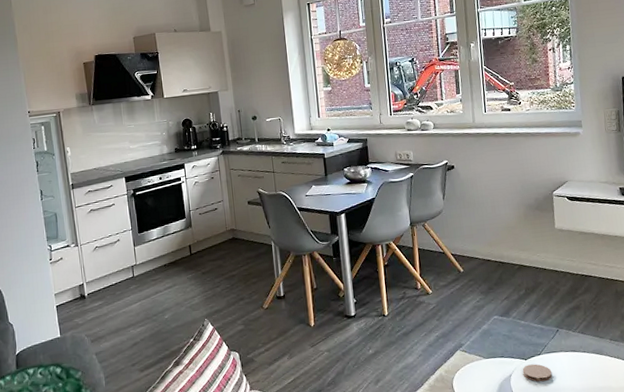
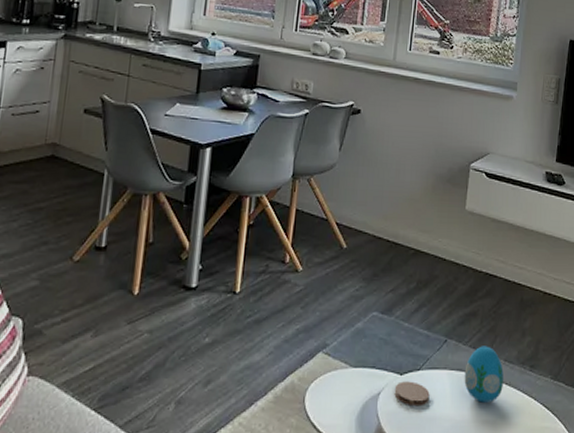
decorative egg: none [577,330,613,374] -> present [464,346,504,403]

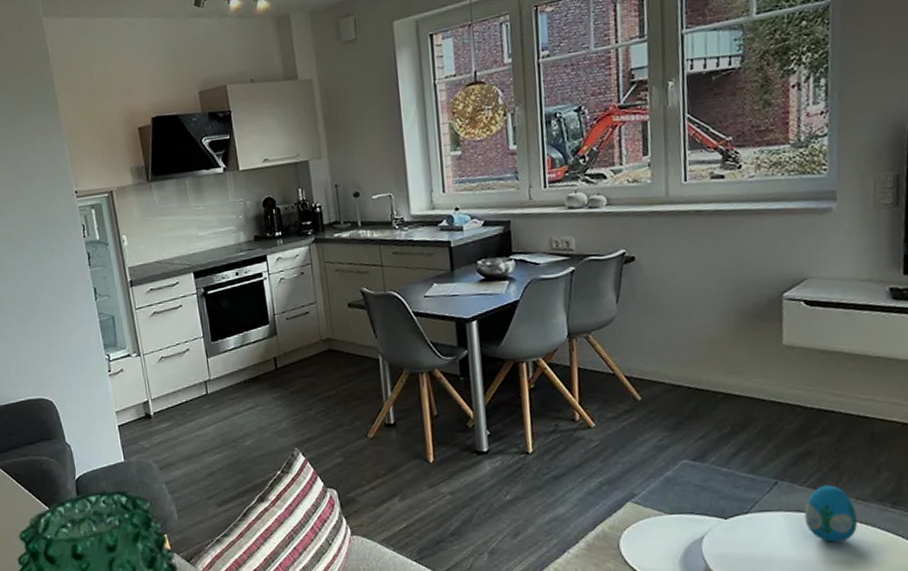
coaster: present [394,381,430,407] -> none [720,524,764,549]

